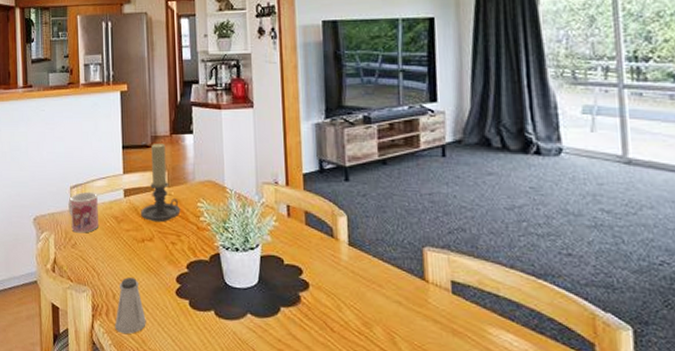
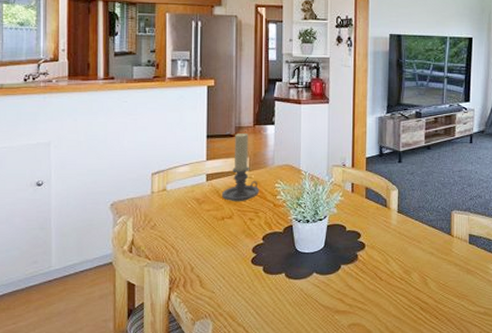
mug: present [68,191,98,233] -> none [149,177,180,215]
saltshaker: present [115,277,146,335] -> none [192,251,222,302]

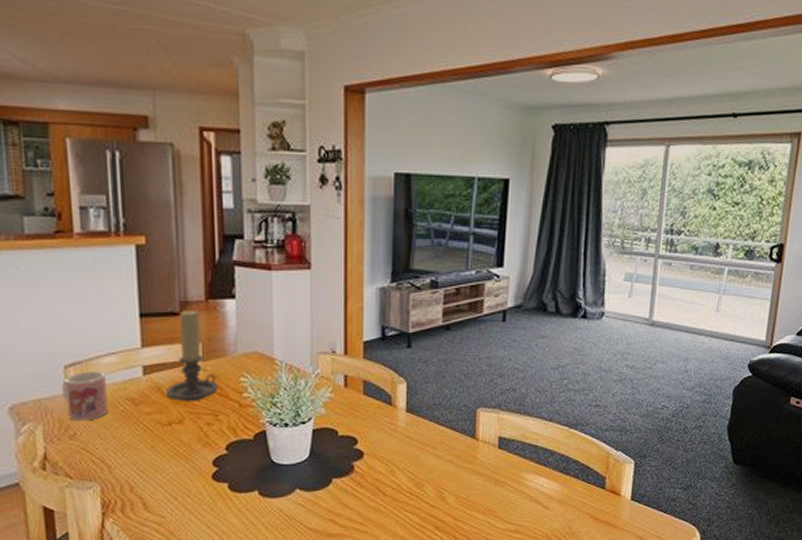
mug: none [149,177,180,215] -> present [62,370,108,421]

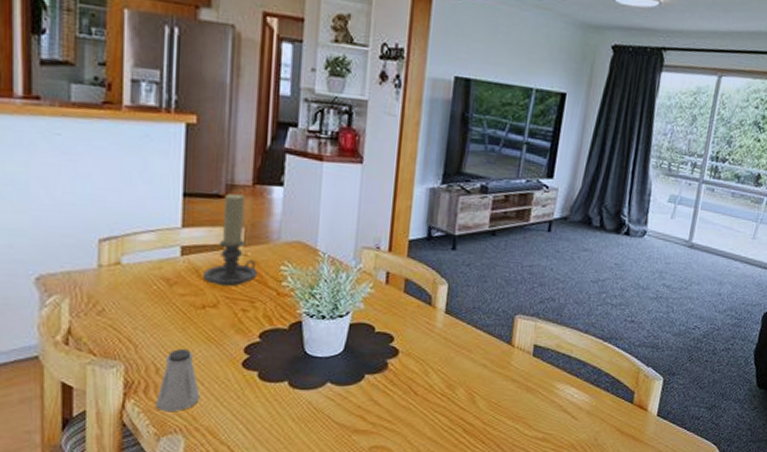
mug: present [62,370,108,421] -> none [94,246,141,298]
saltshaker: none [133,465,175,529] -> present [156,348,200,412]

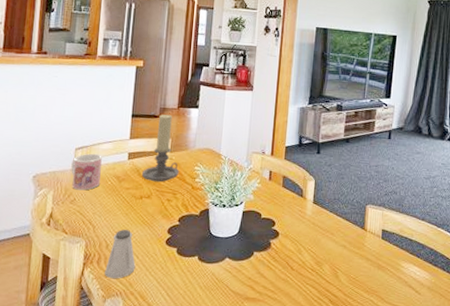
mug: none [94,246,141,298] -> present [71,153,102,191]

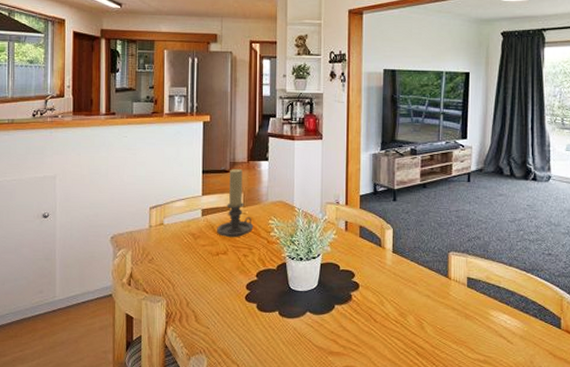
mug: present [71,153,102,191] -> none [147,211,176,249]
saltshaker: present [105,229,136,279] -> none [187,286,217,337]

